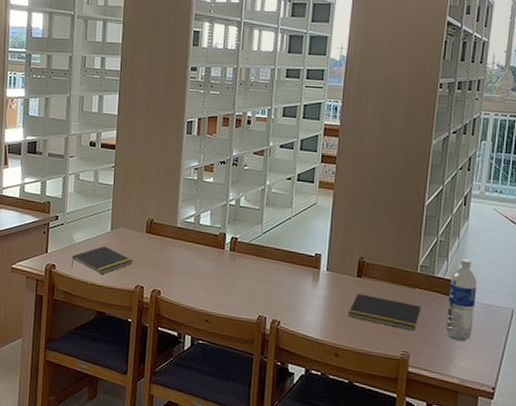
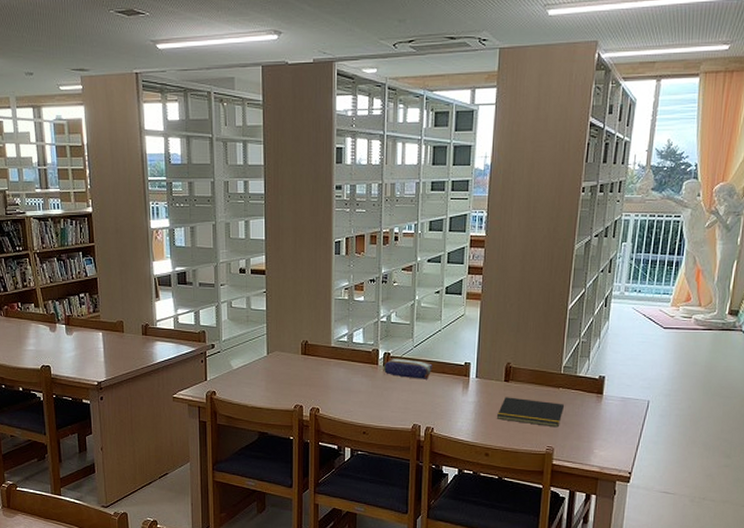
notepad: present [72,245,133,274] -> none [231,370,291,397]
pencil case: none [229,243,282,269] -> present [383,358,433,379]
water bottle: present [446,259,477,342] -> none [587,358,616,433]

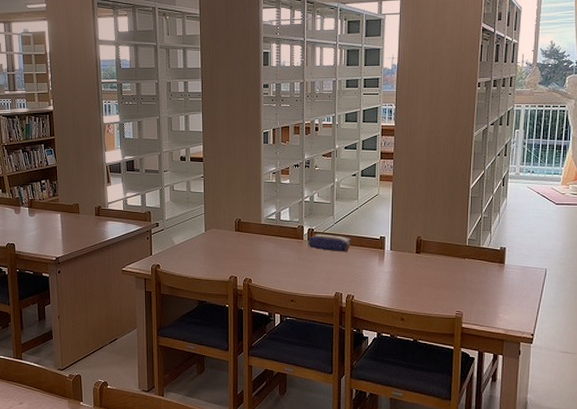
notepad: present [496,397,565,428] -> none [410,267,471,294]

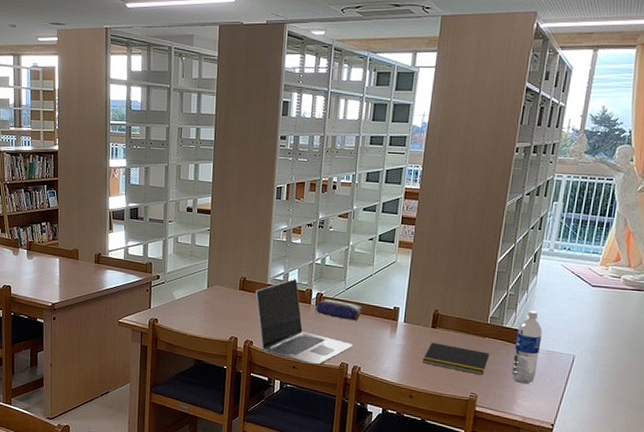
laptop: none [250,216,345,297] -> present [255,278,352,366]
notepad: none [410,267,471,294] -> present [422,342,490,376]
water bottle: none [492,231,516,299] -> present [511,311,543,384]

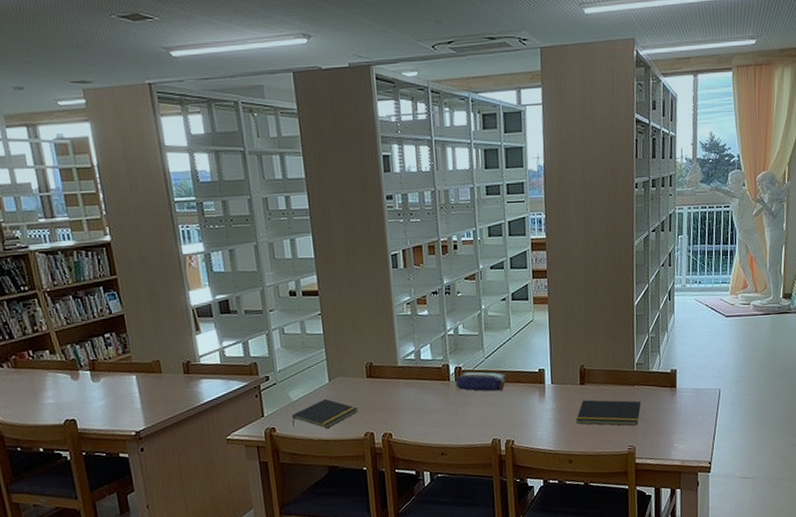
notepad: none [172,301,228,327] -> present [292,398,359,428]
laptop: present [255,278,352,366] -> none [385,354,502,448]
water bottle: present [511,311,543,384] -> none [663,350,688,427]

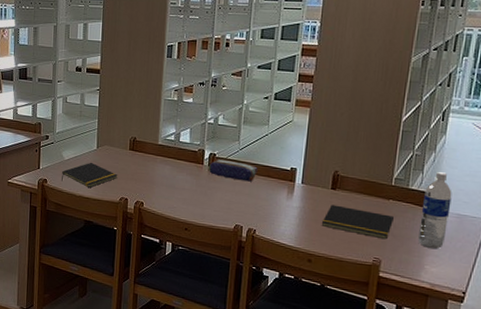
water bottle: none [663,350,688,427] -> present [418,172,452,249]

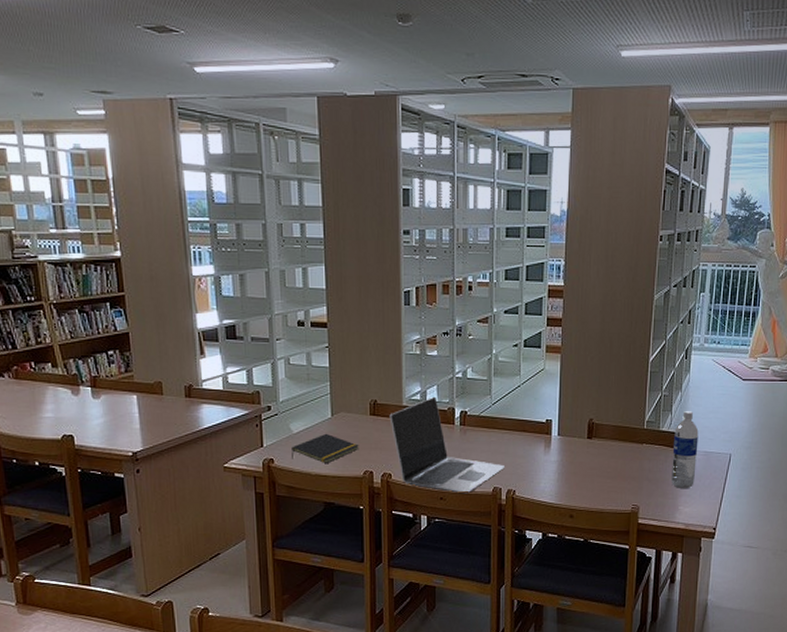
laptop: none [146,138,247,228] -> present [389,396,504,494]
pencil case: present [208,159,258,182] -> none [460,416,513,439]
notepad: present [321,204,395,240] -> none [580,455,649,485]

